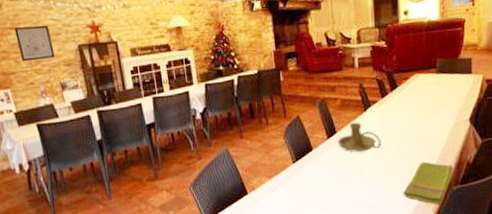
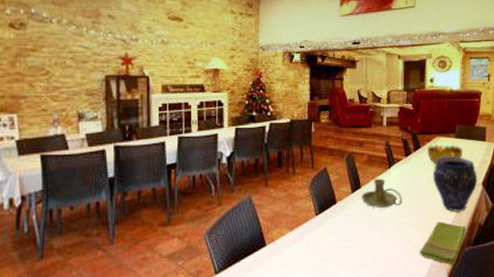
wall art: present [14,25,55,62] -> none [36,49,77,87]
decorative bowl: none [405,81,446,107] -> present [427,145,463,168]
vase: none [413,93,464,151] -> present [433,156,478,212]

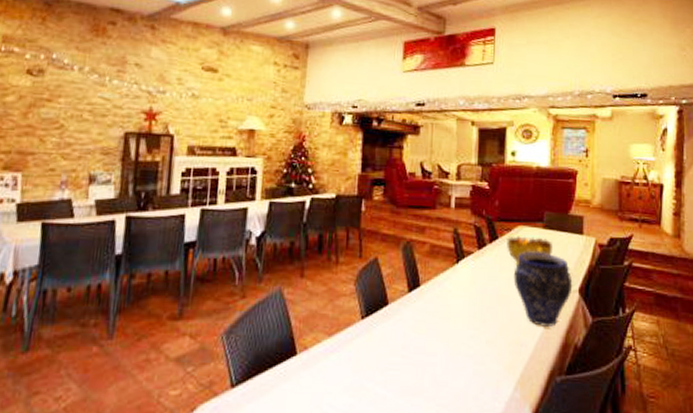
candle holder: present [361,178,402,208] -> none [420,275,473,314]
dish towel: present [419,221,467,266] -> none [493,338,558,400]

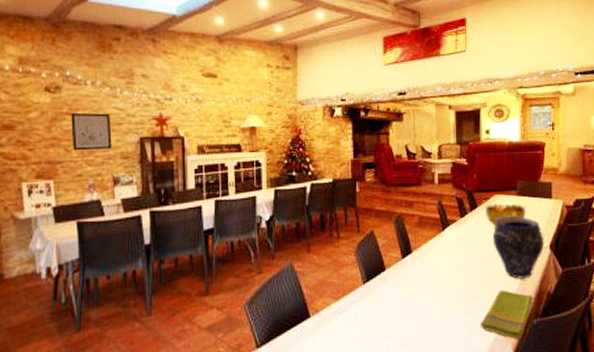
wall art: none [48,99,95,143] -> present [71,112,112,151]
dish towel: none [493,338,558,400] -> present [479,290,534,340]

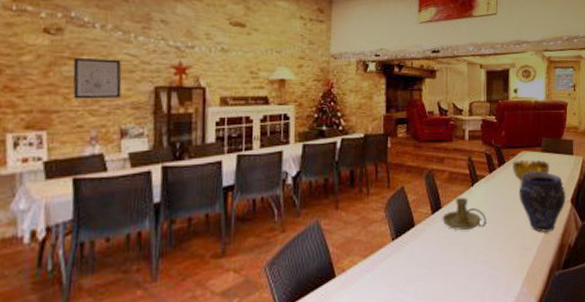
candle holder: none [413,242,459,275] -> present [442,197,487,230]
dish towel: present [479,290,534,340] -> none [505,243,556,292]

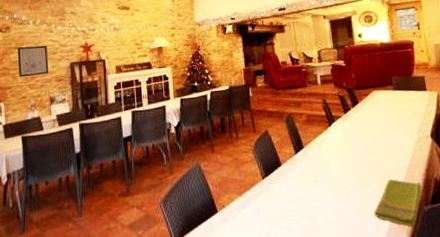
candle holder: present [442,197,487,230] -> none [305,137,348,168]
dish towel: none [505,243,556,292] -> present [373,179,422,227]
decorative bowl: present [513,159,550,185] -> none [366,98,405,122]
vase: present [519,171,566,232] -> none [375,109,426,168]

